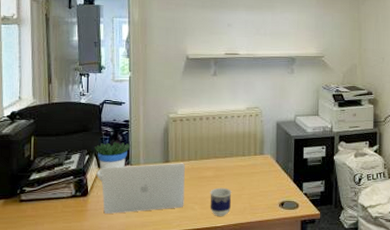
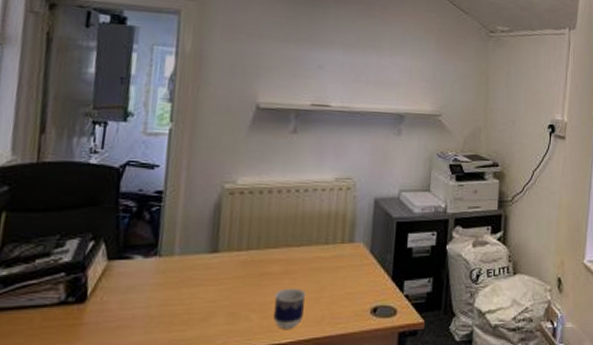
flowerpot: present [95,142,131,181] -> none [103,222,162,280]
laptop: present [101,163,185,214] -> none [109,253,242,329]

